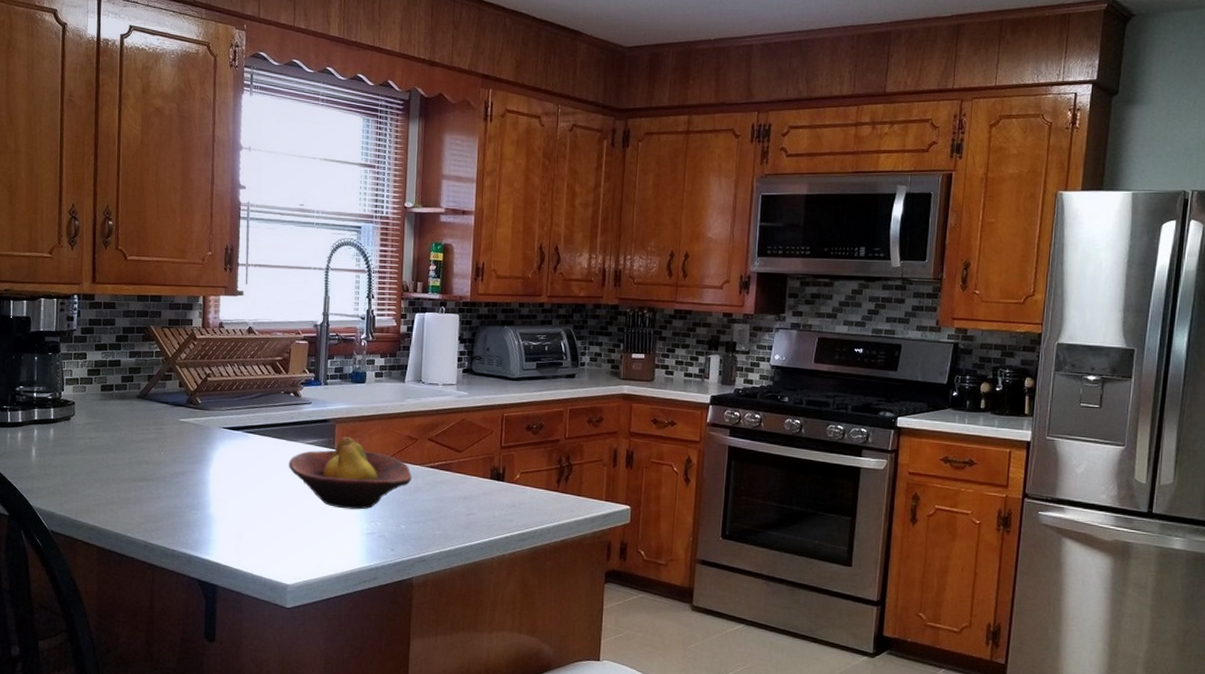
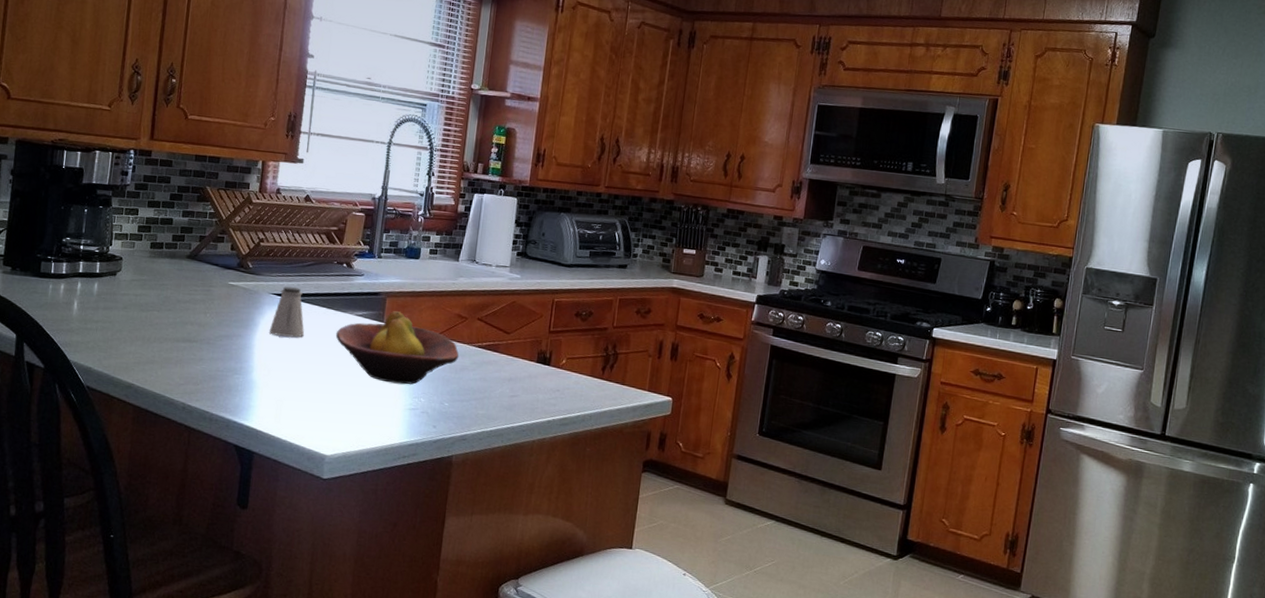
saltshaker: none [222,420,258,470] -> present [269,287,305,338]

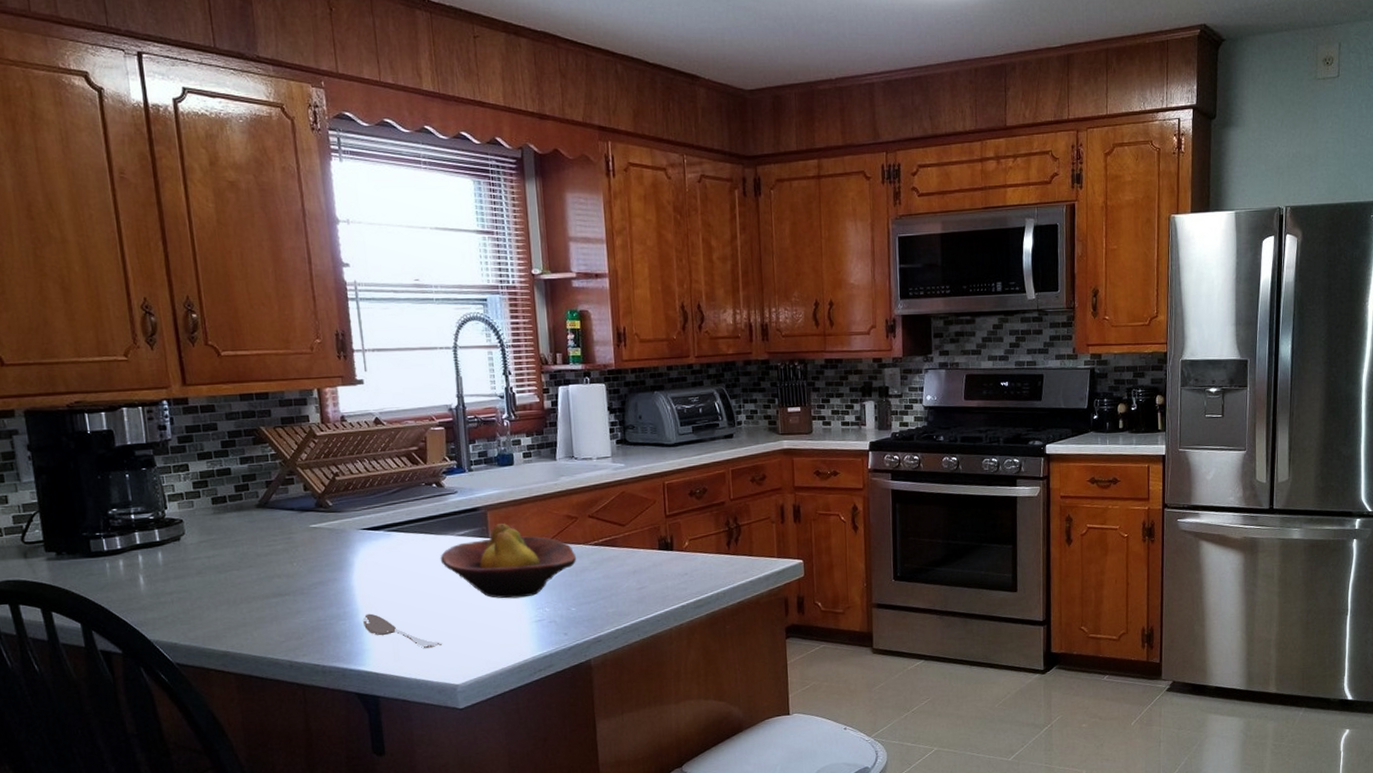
spoon: none [255,372,321,416] -> present [362,613,443,649]
saltshaker: present [269,287,305,338] -> none [366,518,407,572]

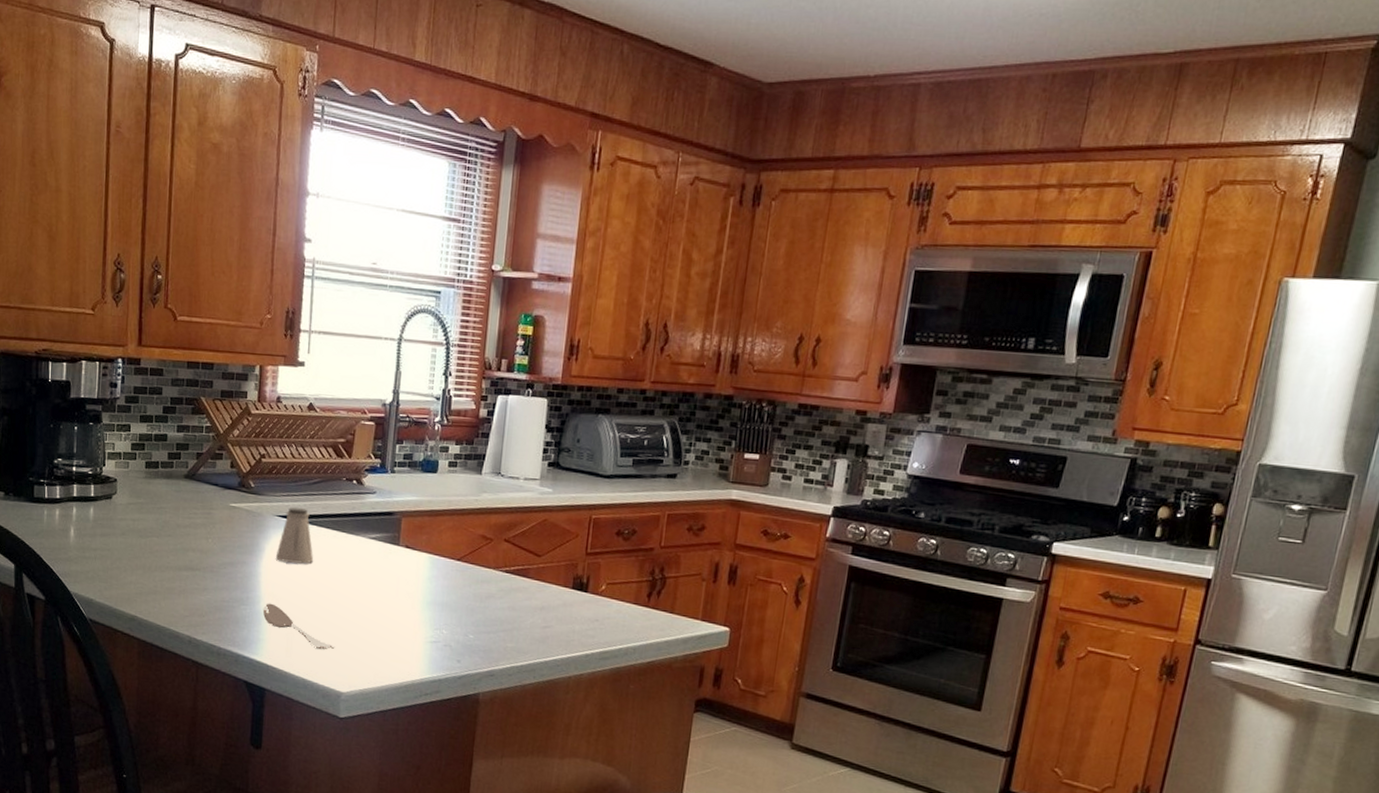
saltshaker: none [366,518,407,572] -> present [275,507,314,564]
fruit bowl: present [440,523,577,599] -> none [347,533,485,615]

